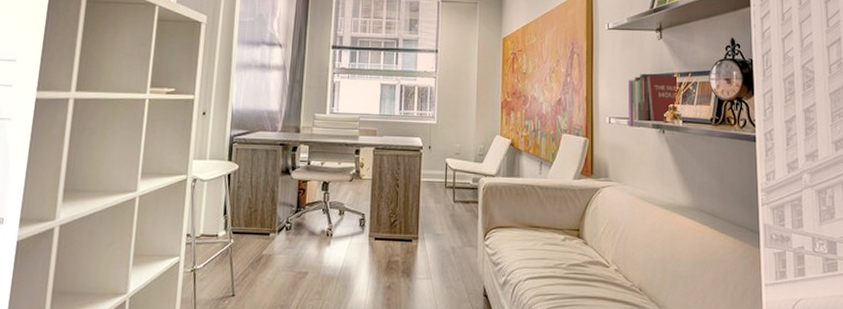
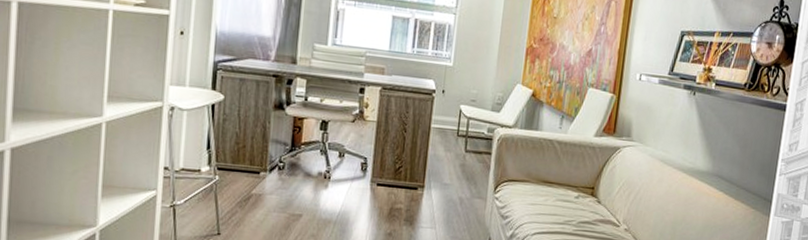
books: present [628,74,679,128] -> none [659,29,720,87]

